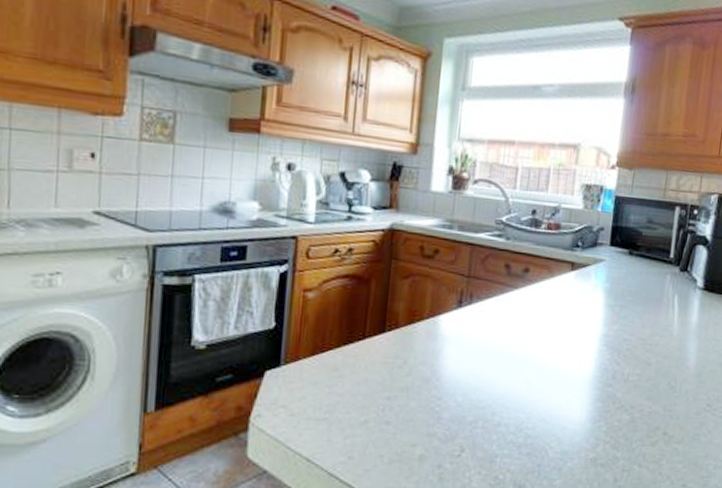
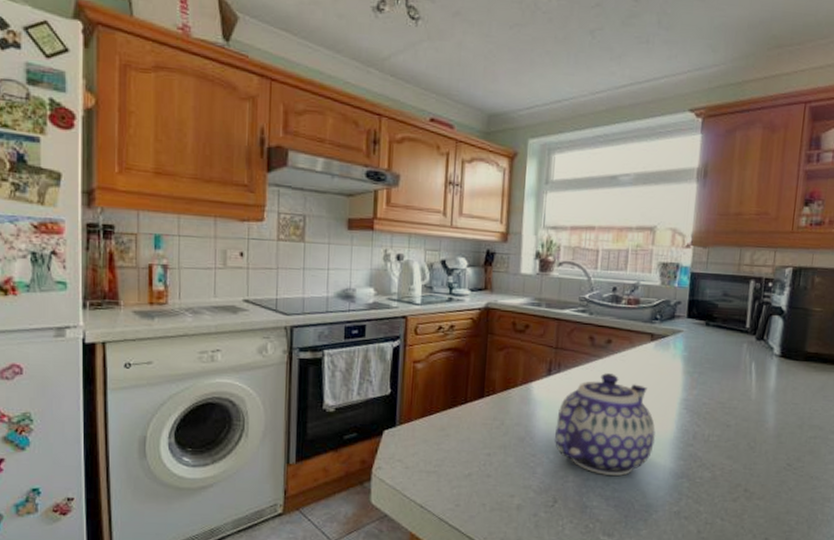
teapot: none [464,305,573,420] -> present [555,373,656,476]

